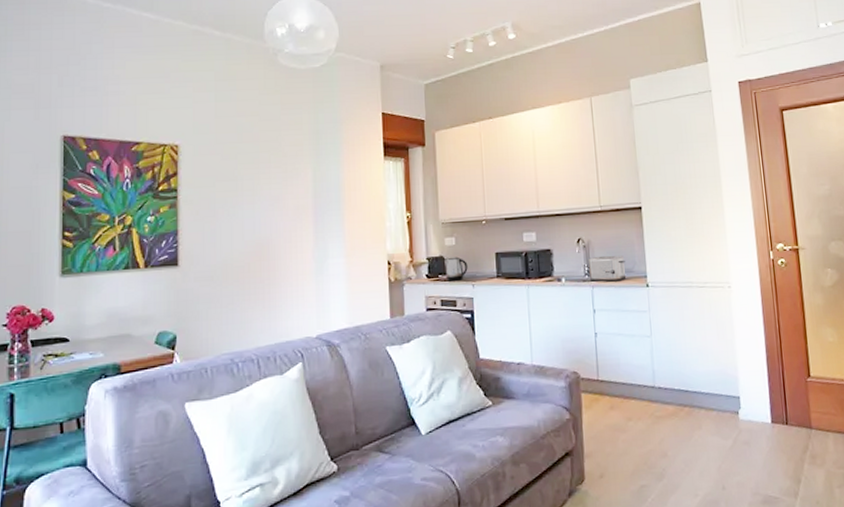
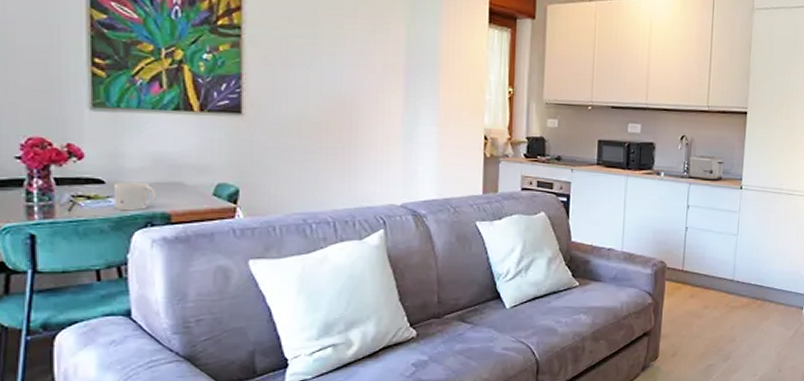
mug: none [75,338,109,366] -> present [113,182,156,211]
kettle: present [444,256,468,283] -> none [545,139,569,165]

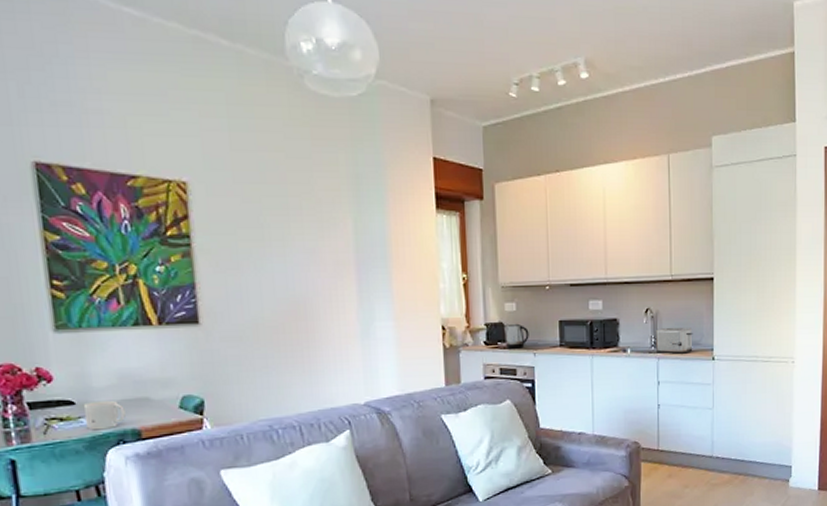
kettle: none [545,139,569,165] -> present [504,323,529,350]

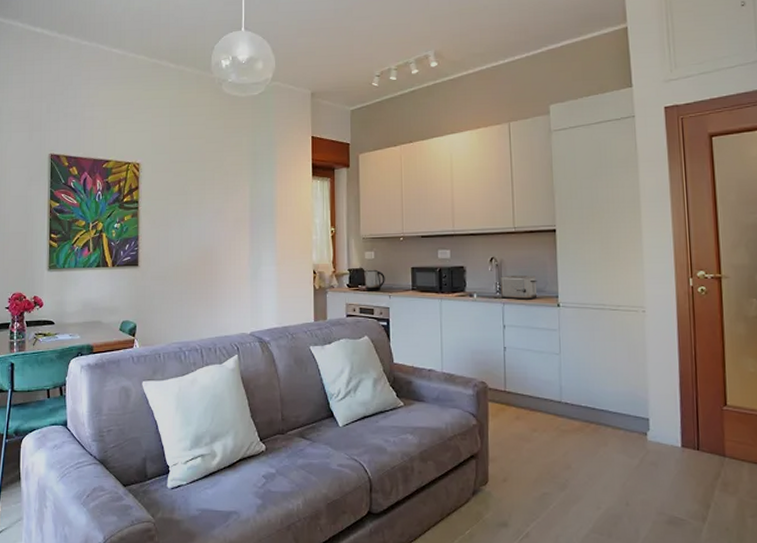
mug: present [83,401,126,431] -> none [59,323,84,344]

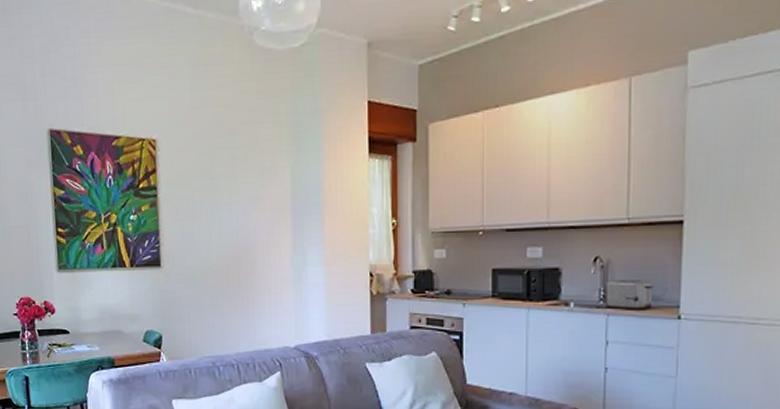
kettle: present [364,269,385,293] -> none [433,271,459,300]

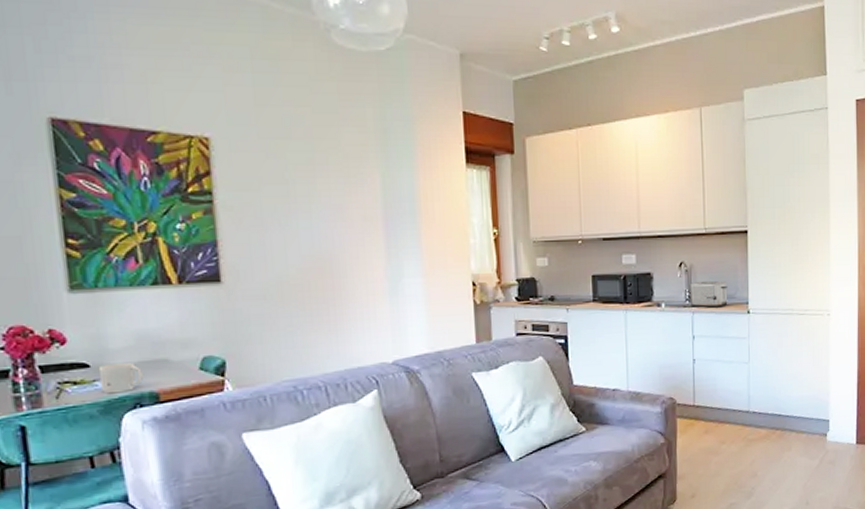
mug: none [74,332,104,357] -> present [98,363,143,394]

